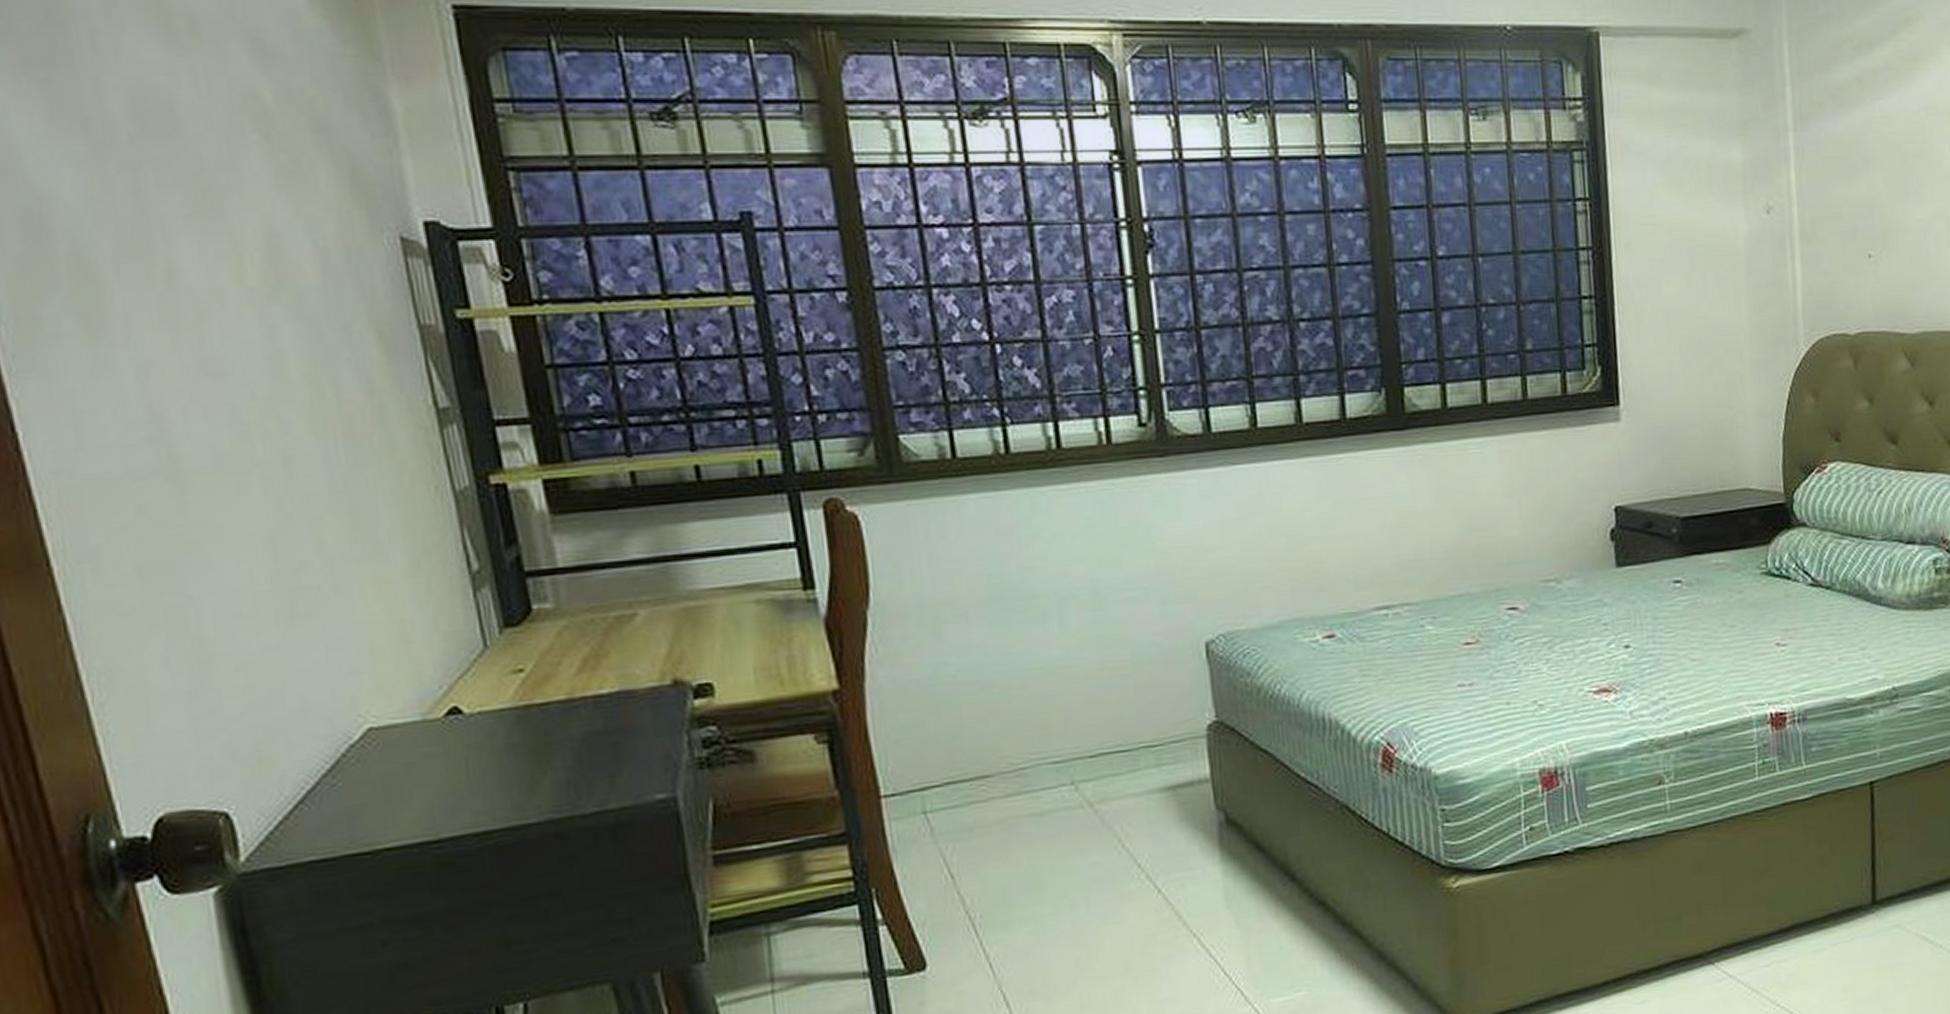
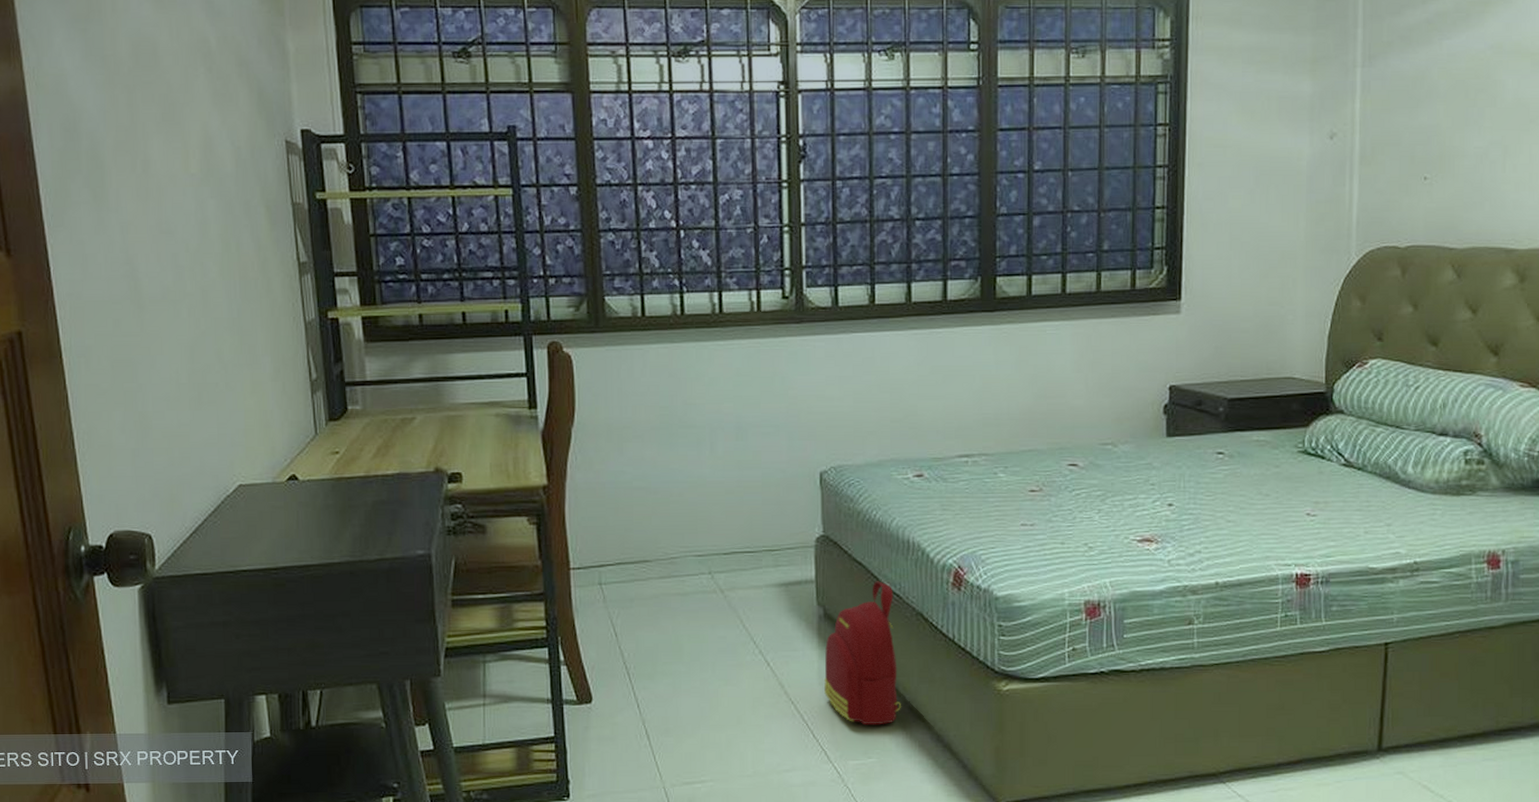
backpack: none [1230,771,1332,952] -> present [824,581,901,725]

